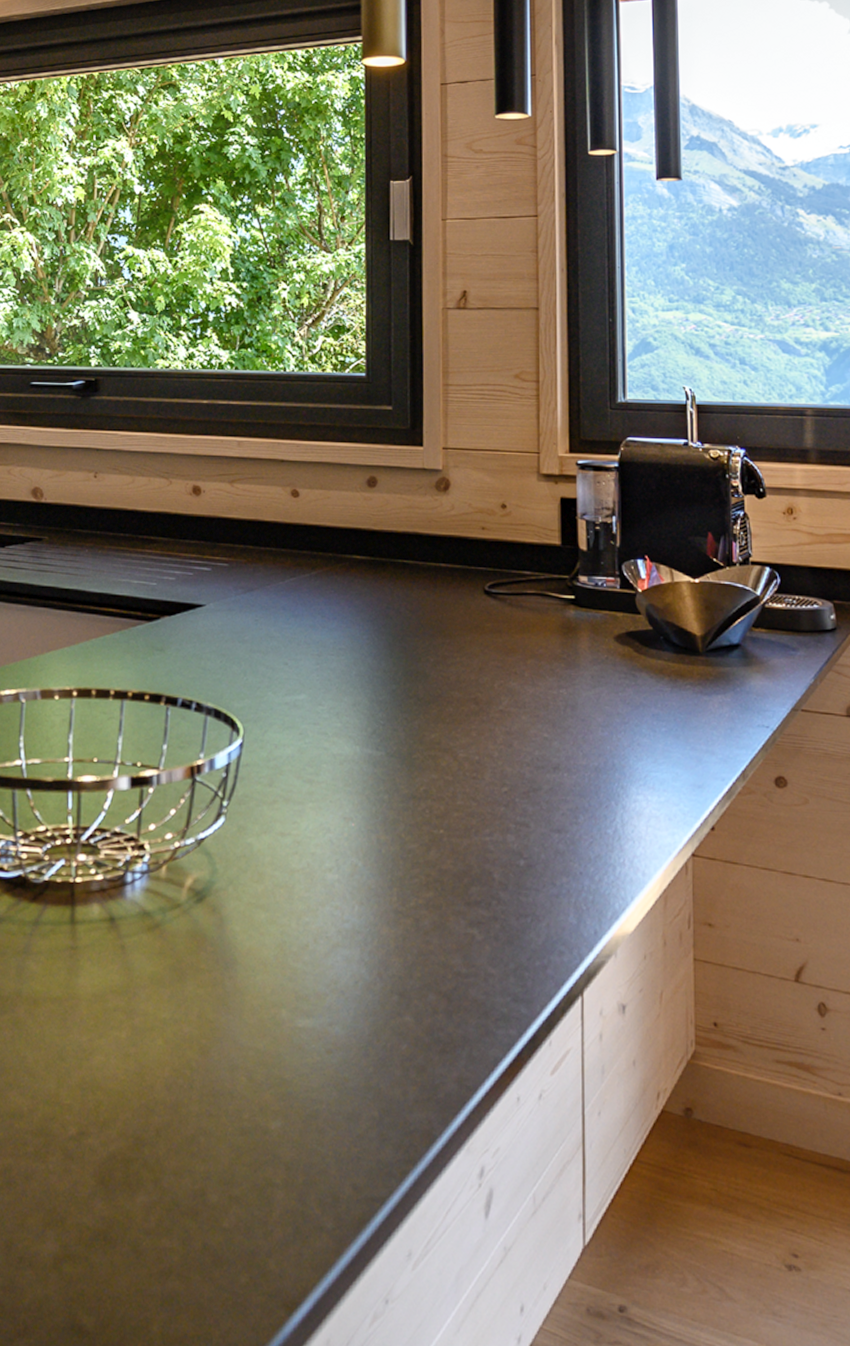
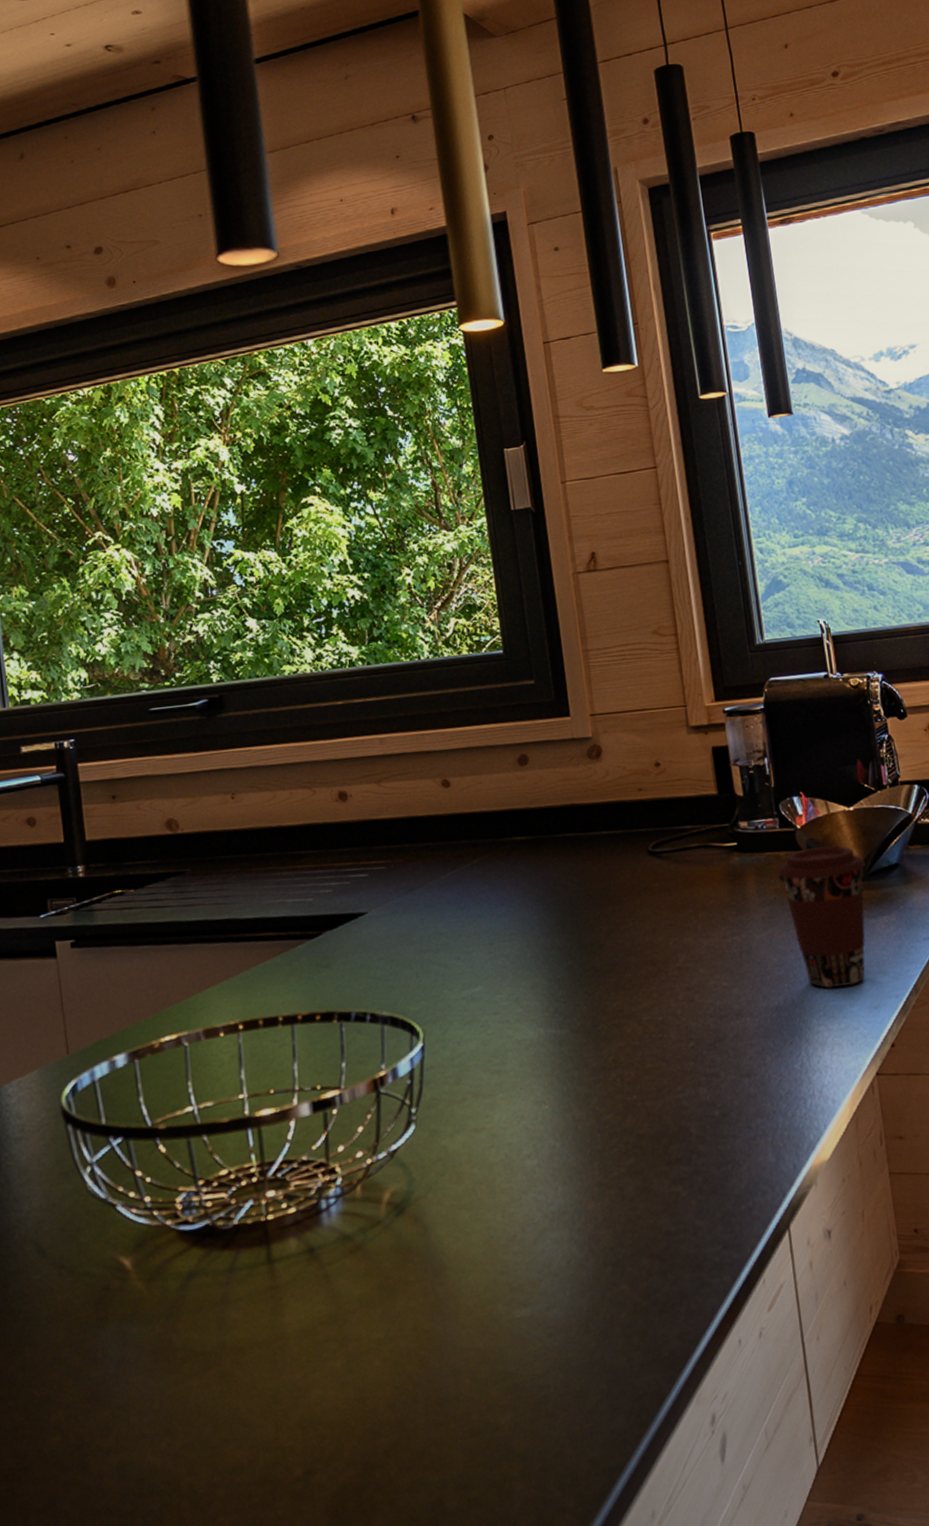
coffee cup: none [612,613,706,759] -> present [777,846,866,988]

